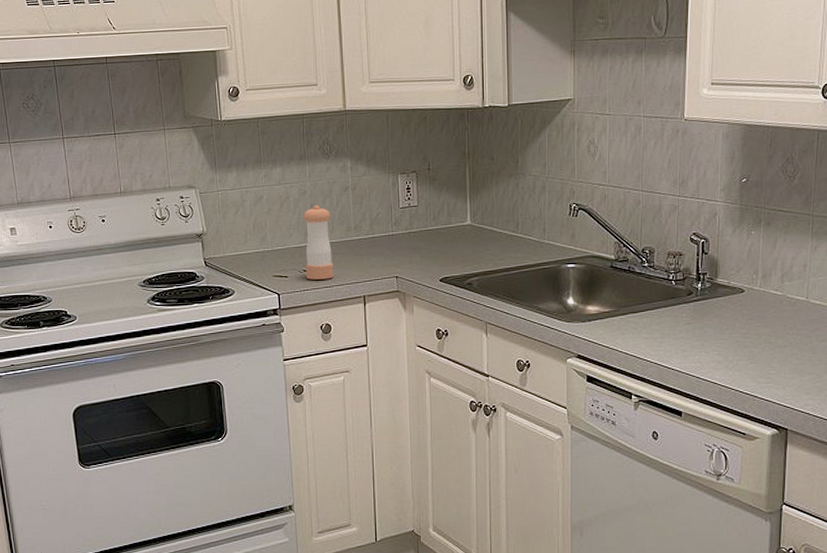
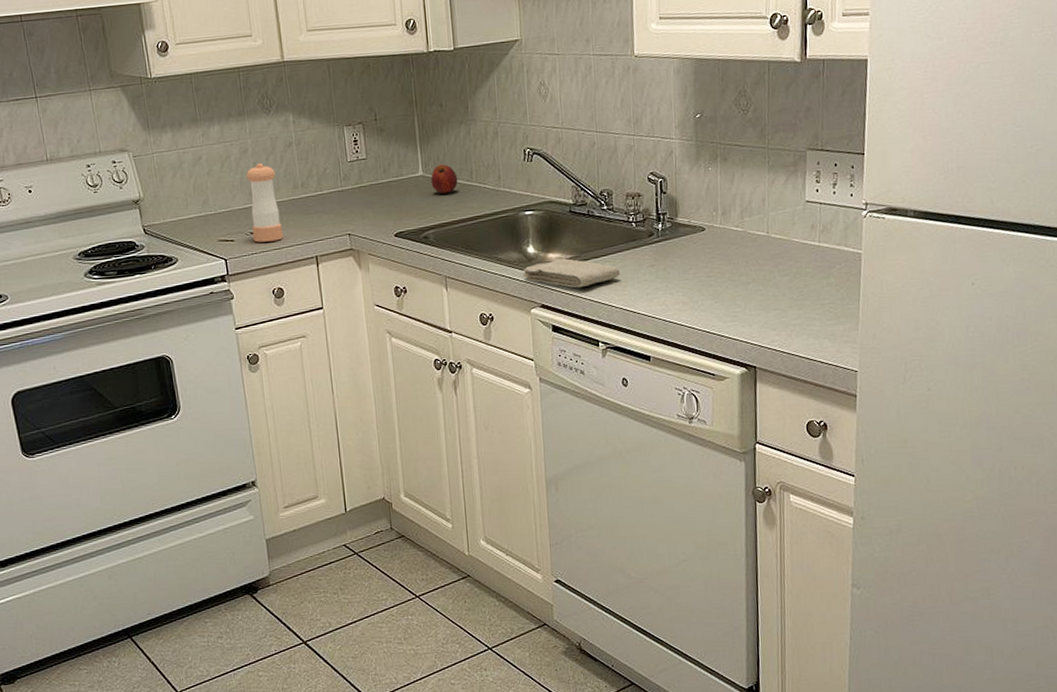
apple: none [478,215,504,243] -> present [431,164,458,194]
washcloth: none [562,312,658,341] -> present [523,258,621,288]

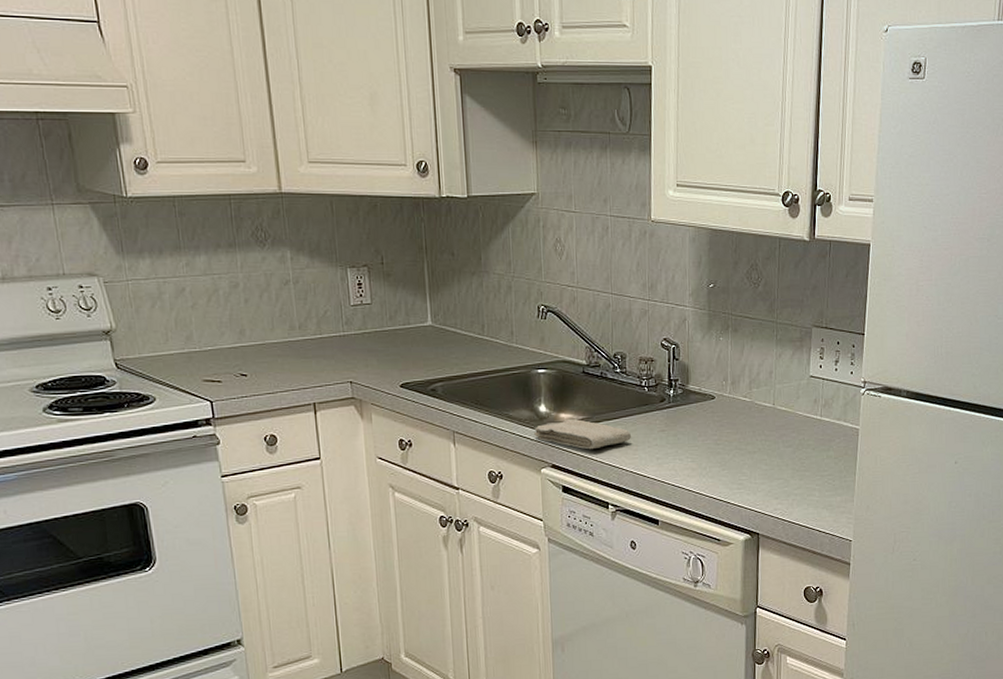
pepper shaker: present [246,163,283,243] -> none [236,300,277,385]
apple: present [431,164,458,194] -> none [440,316,469,346]

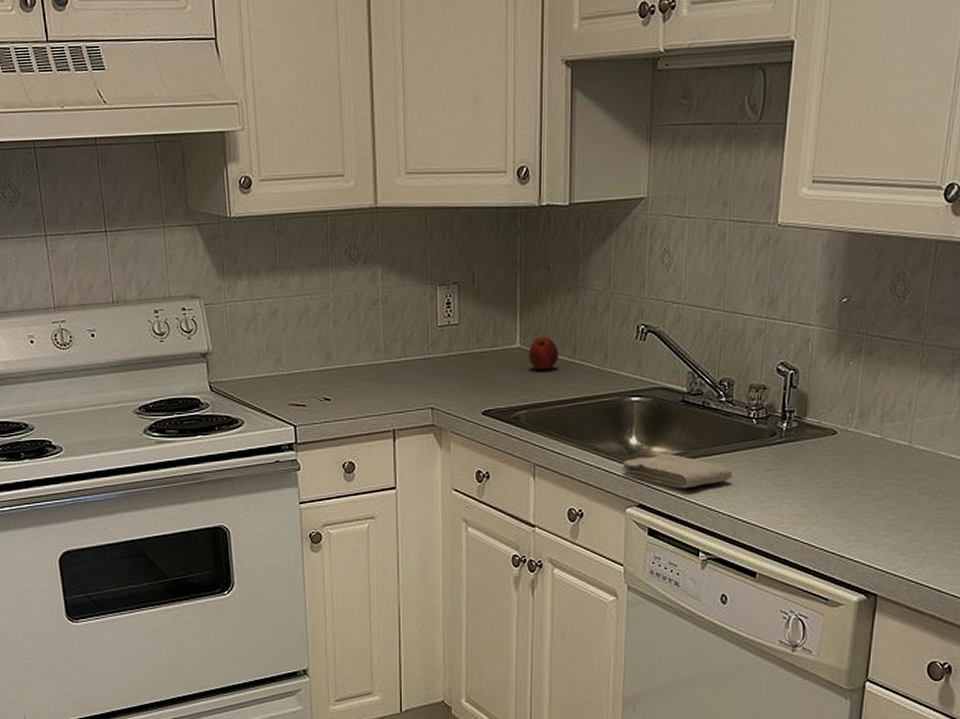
apple: none [440,316,469,346] -> present [528,337,559,371]

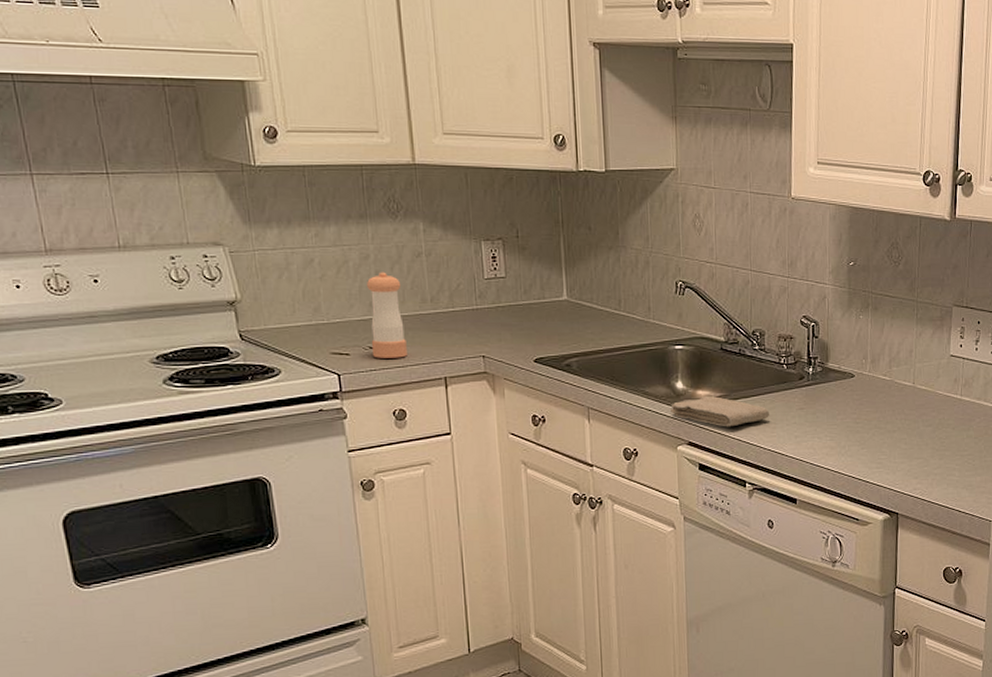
pepper shaker: none [324,321,359,410] -> present [366,272,407,358]
apple: present [528,337,559,371] -> none [576,290,605,321]

